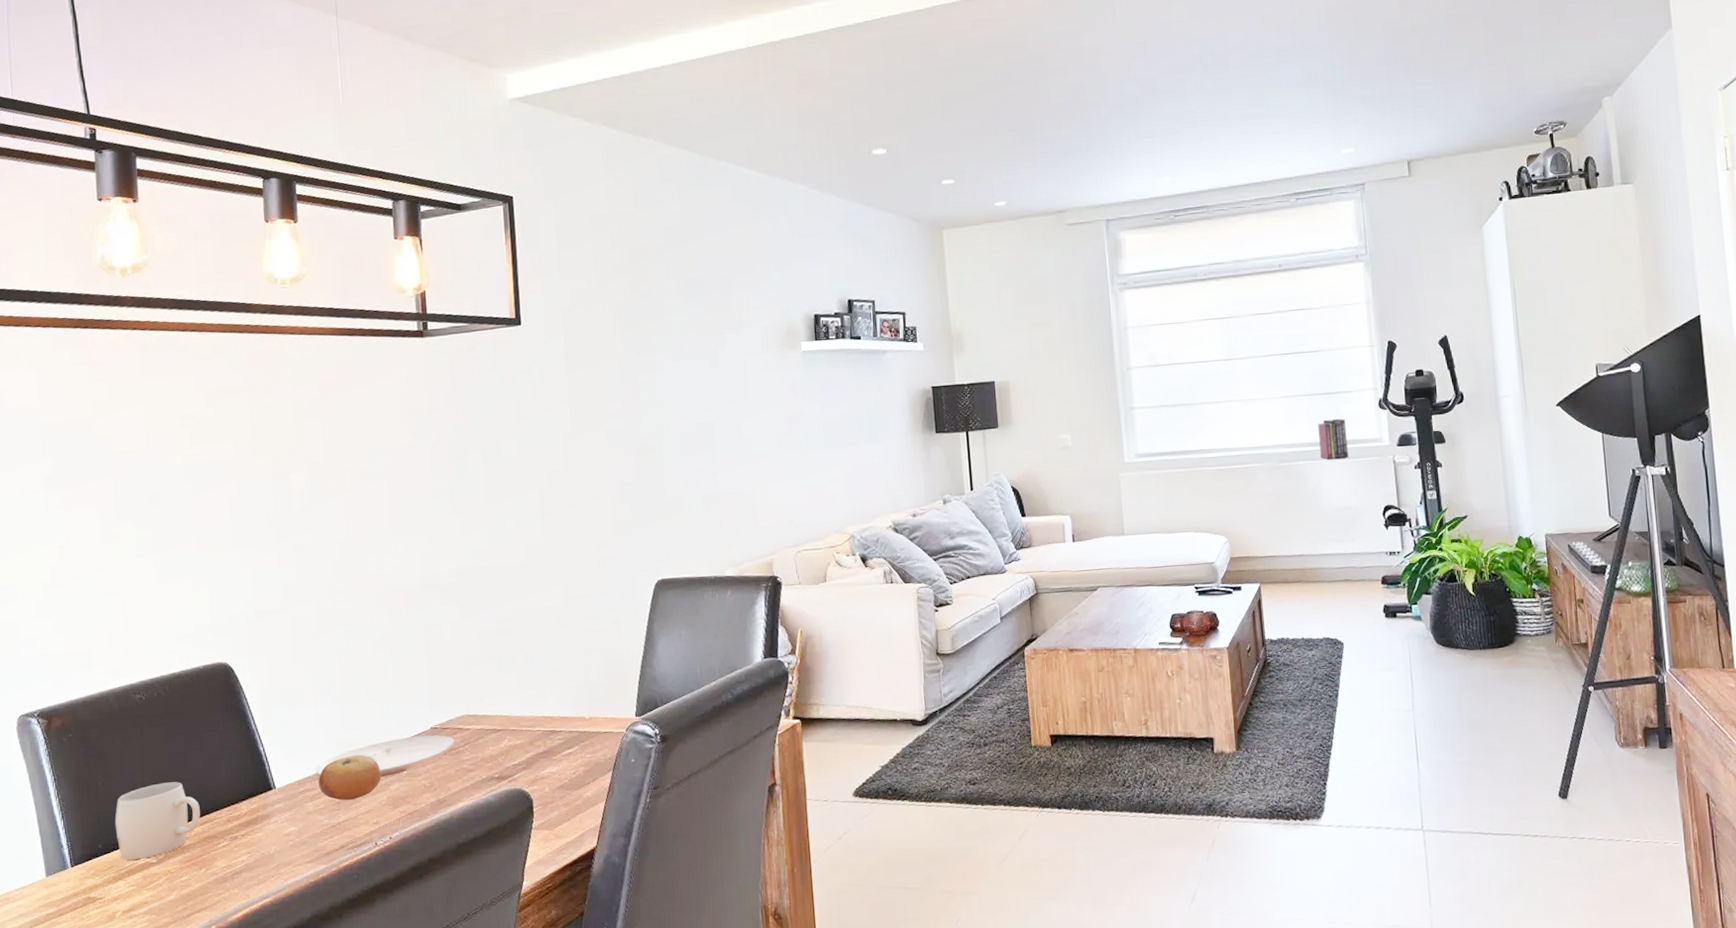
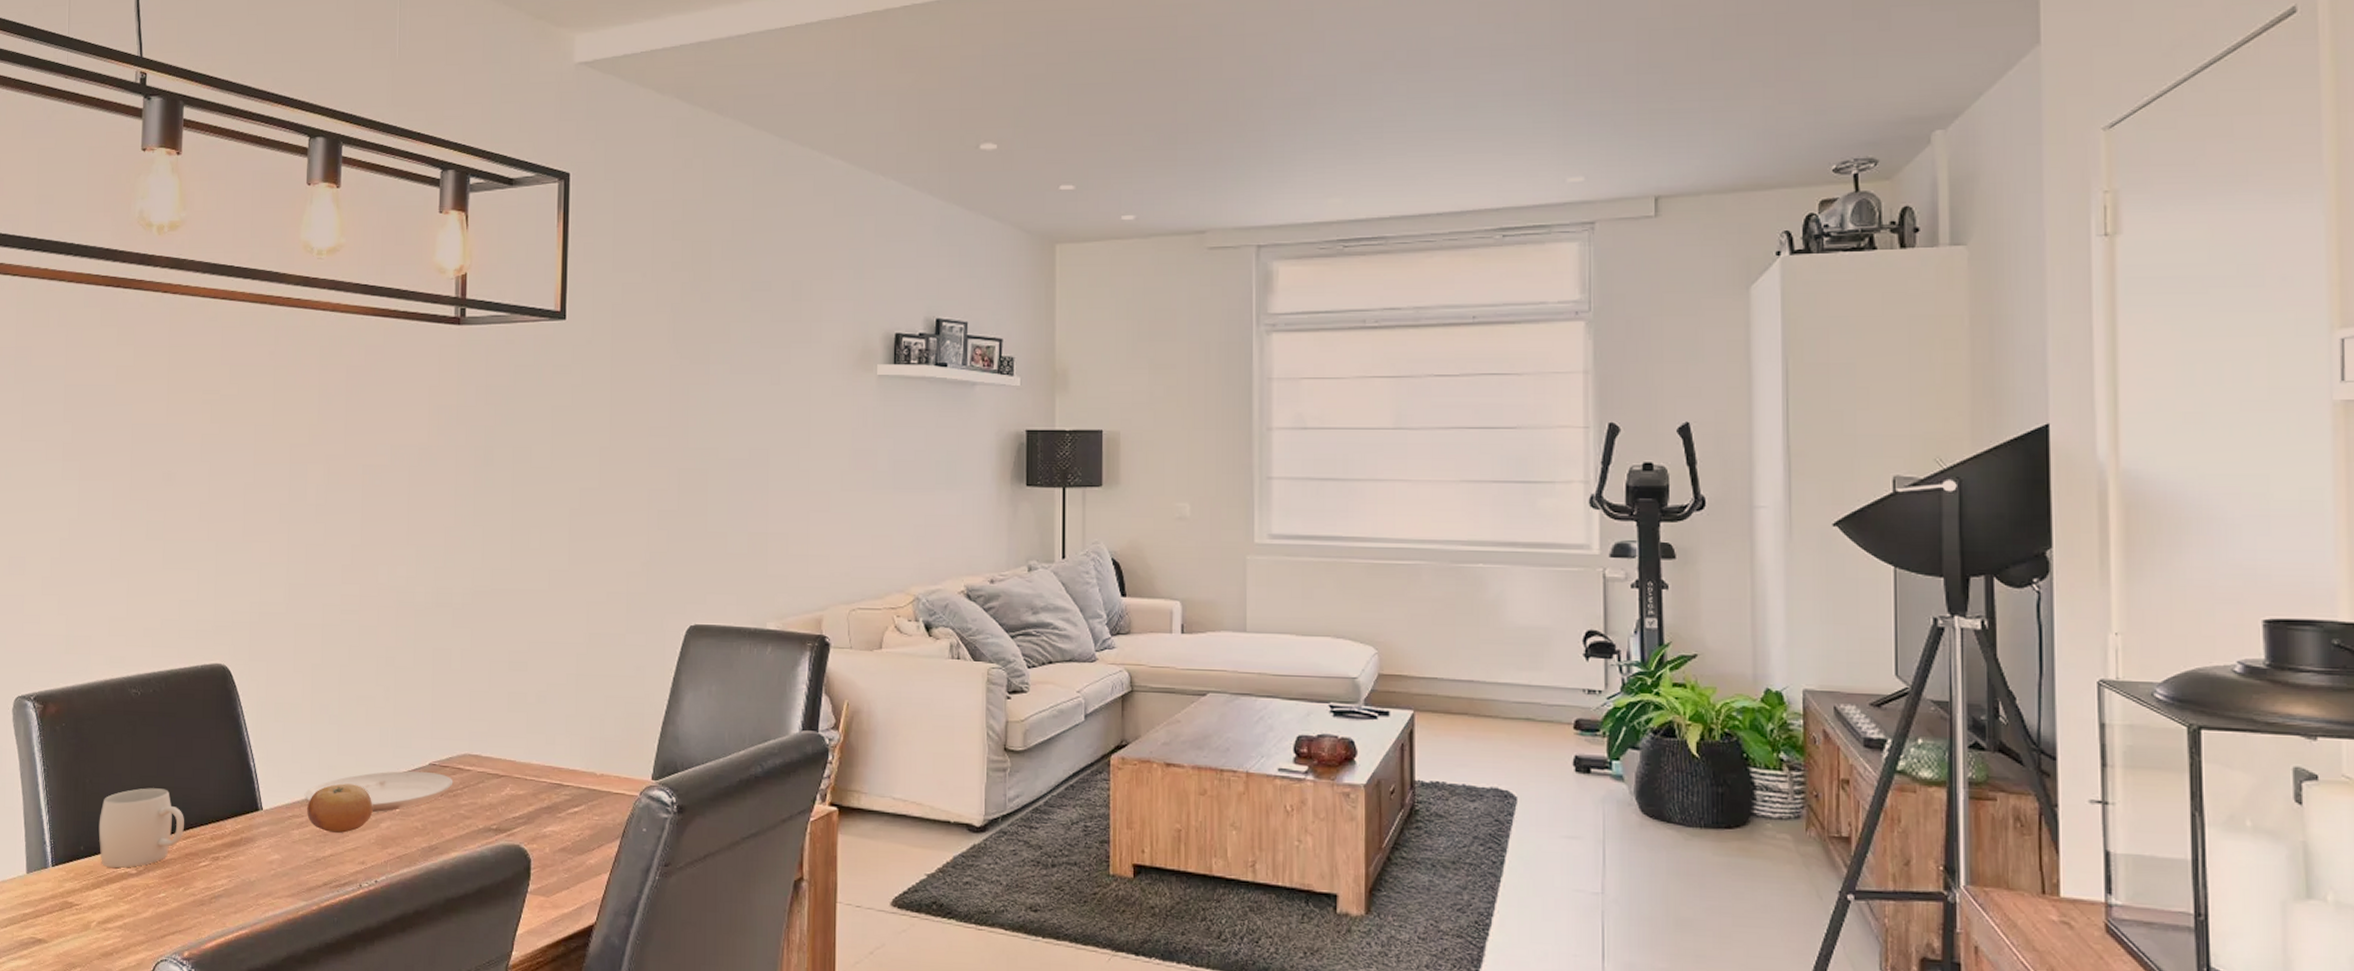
books: present [1318,418,1348,459] -> none [1507,514,1544,565]

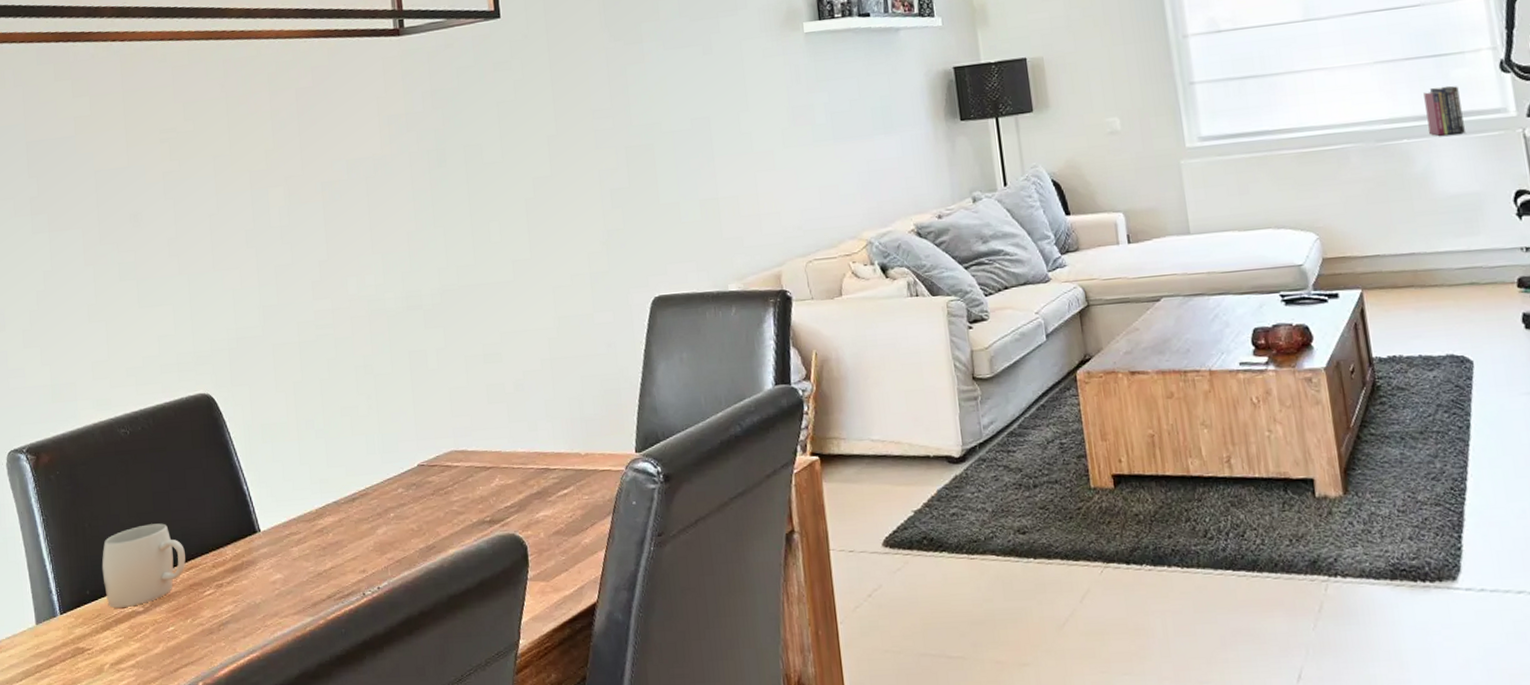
plate: present [304,771,453,812] -> none [299,473,443,519]
fruit: present [307,783,373,833] -> none [303,494,368,545]
books: none [1507,514,1544,565] -> present [1423,85,1465,136]

